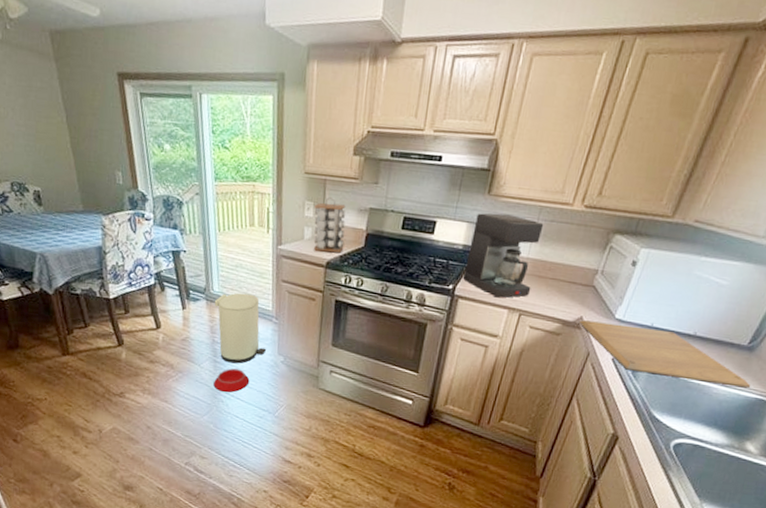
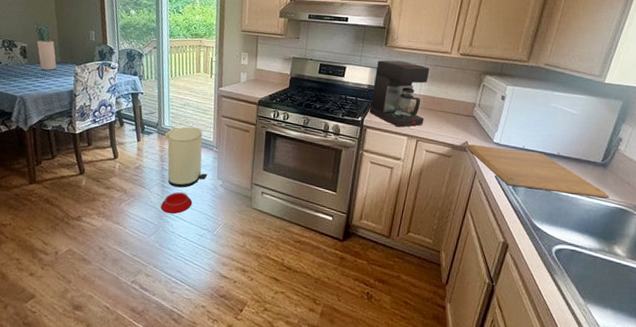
vase: none [47,158,80,222] -> present [35,21,57,71]
spice rack: present [313,196,346,253] -> none [248,48,274,93]

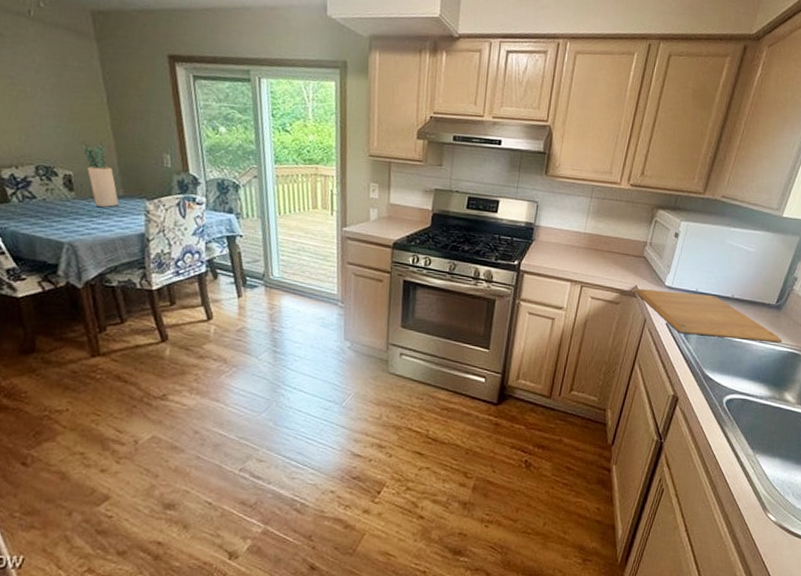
pet bowl: present [161,192,193,214] -> none [273,358,314,385]
pedal bin: present [164,126,208,188] -> none [274,277,332,353]
coffee maker: present [369,60,430,127] -> none [527,192,597,272]

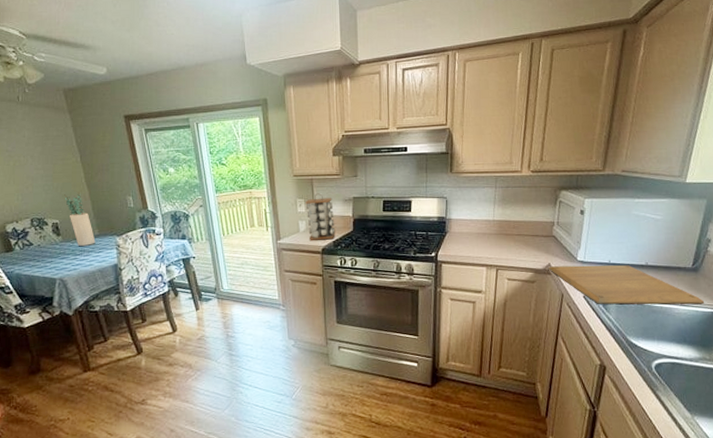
spice rack: none [379,178,412,233] -> present [305,192,336,240]

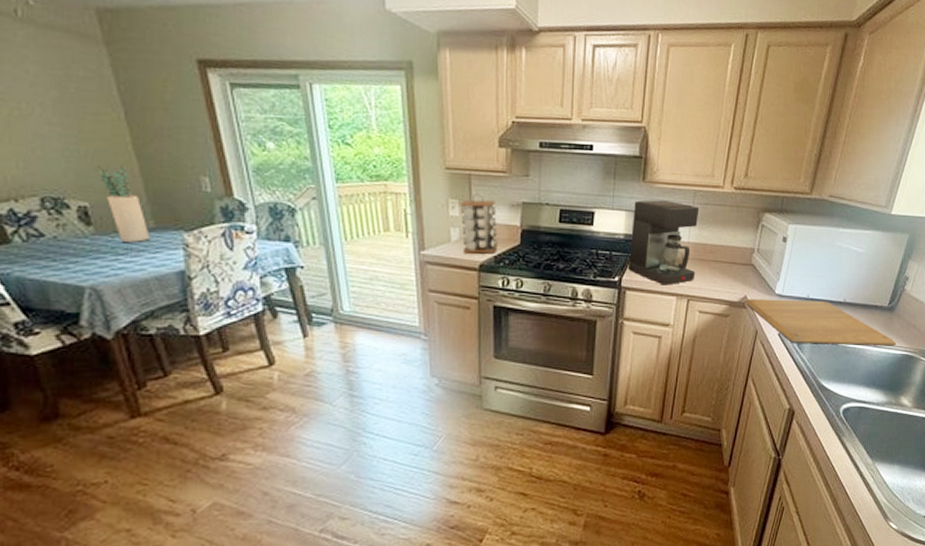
coffee maker: none [442,187,502,258] -> present [627,200,700,285]

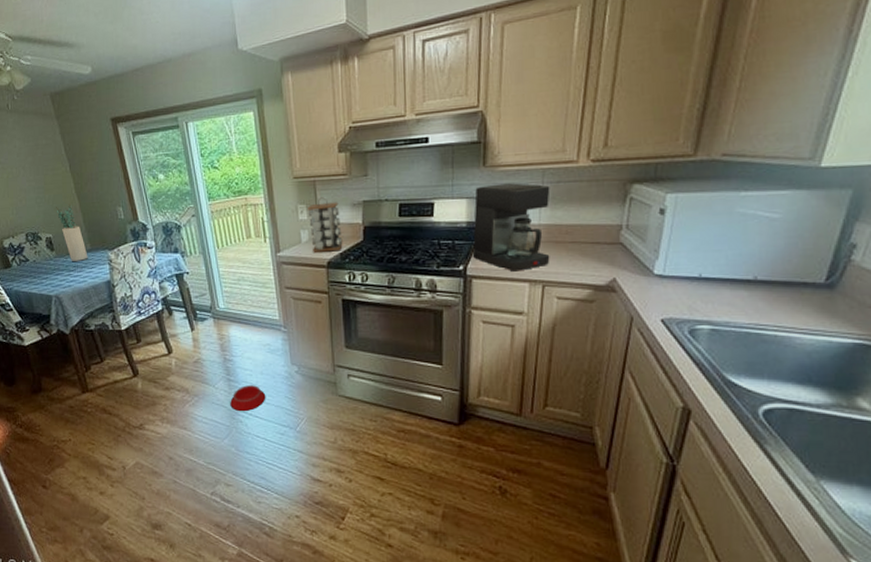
pet bowl: none [351,401,398,431] -> present [230,385,266,411]
chopping board: present [745,299,897,346] -> none [614,280,844,333]

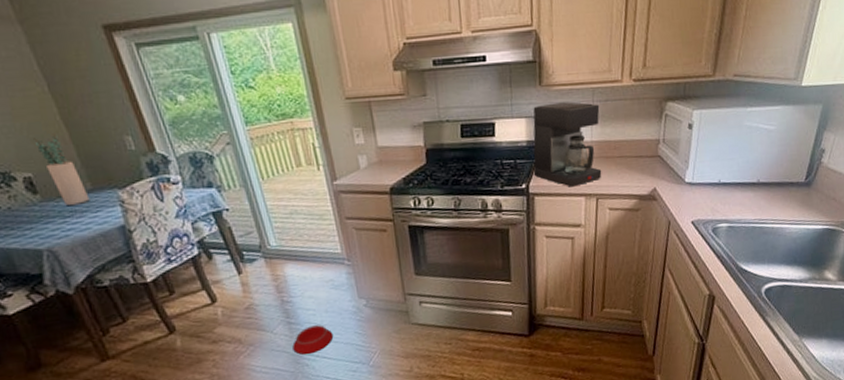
spice rack: present [307,196,343,252] -> none [364,118,405,179]

